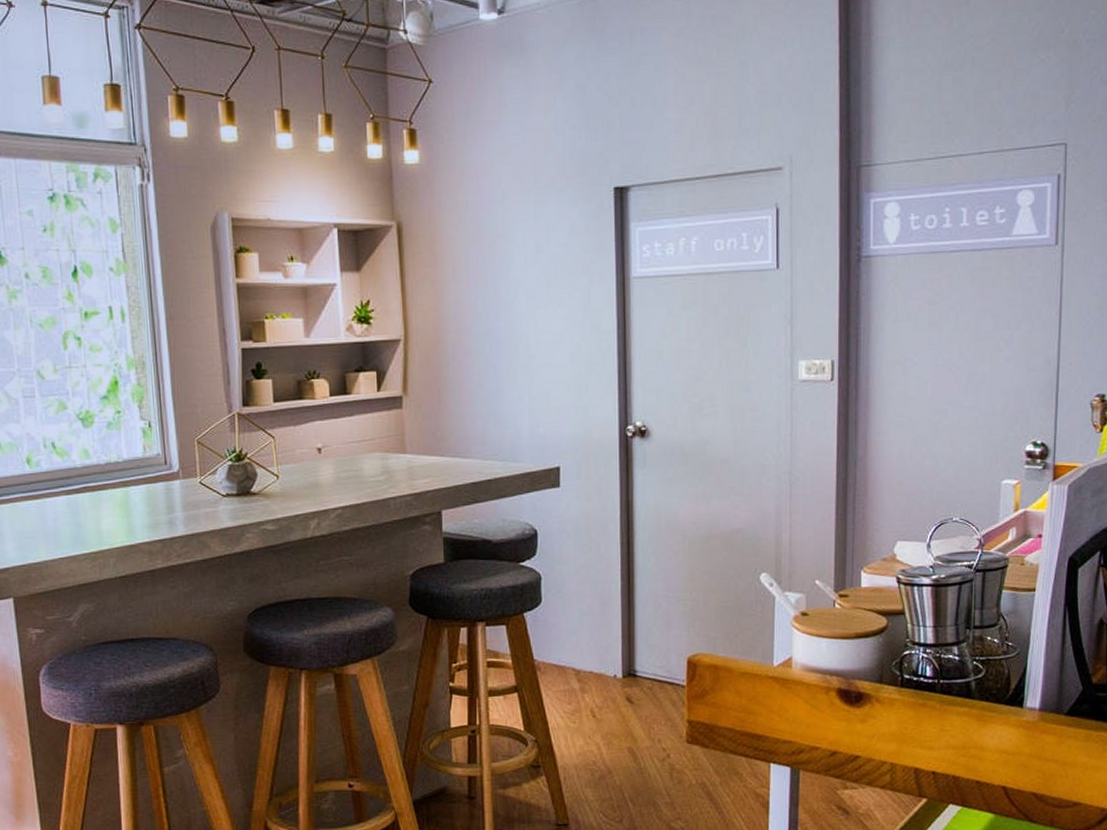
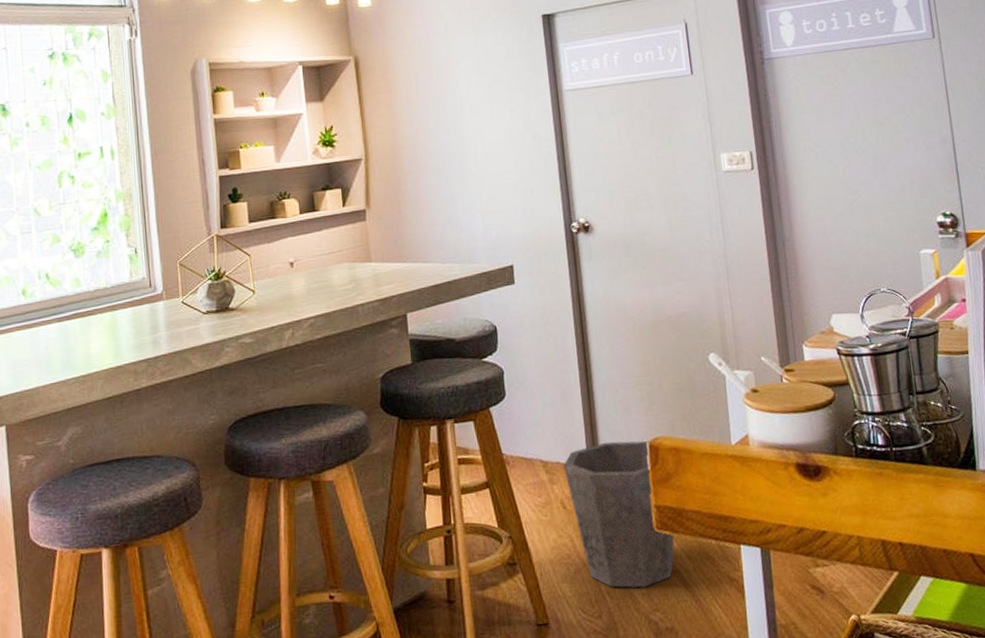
waste bin: none [596,655,704,797] -> present [563,441,675,588]

